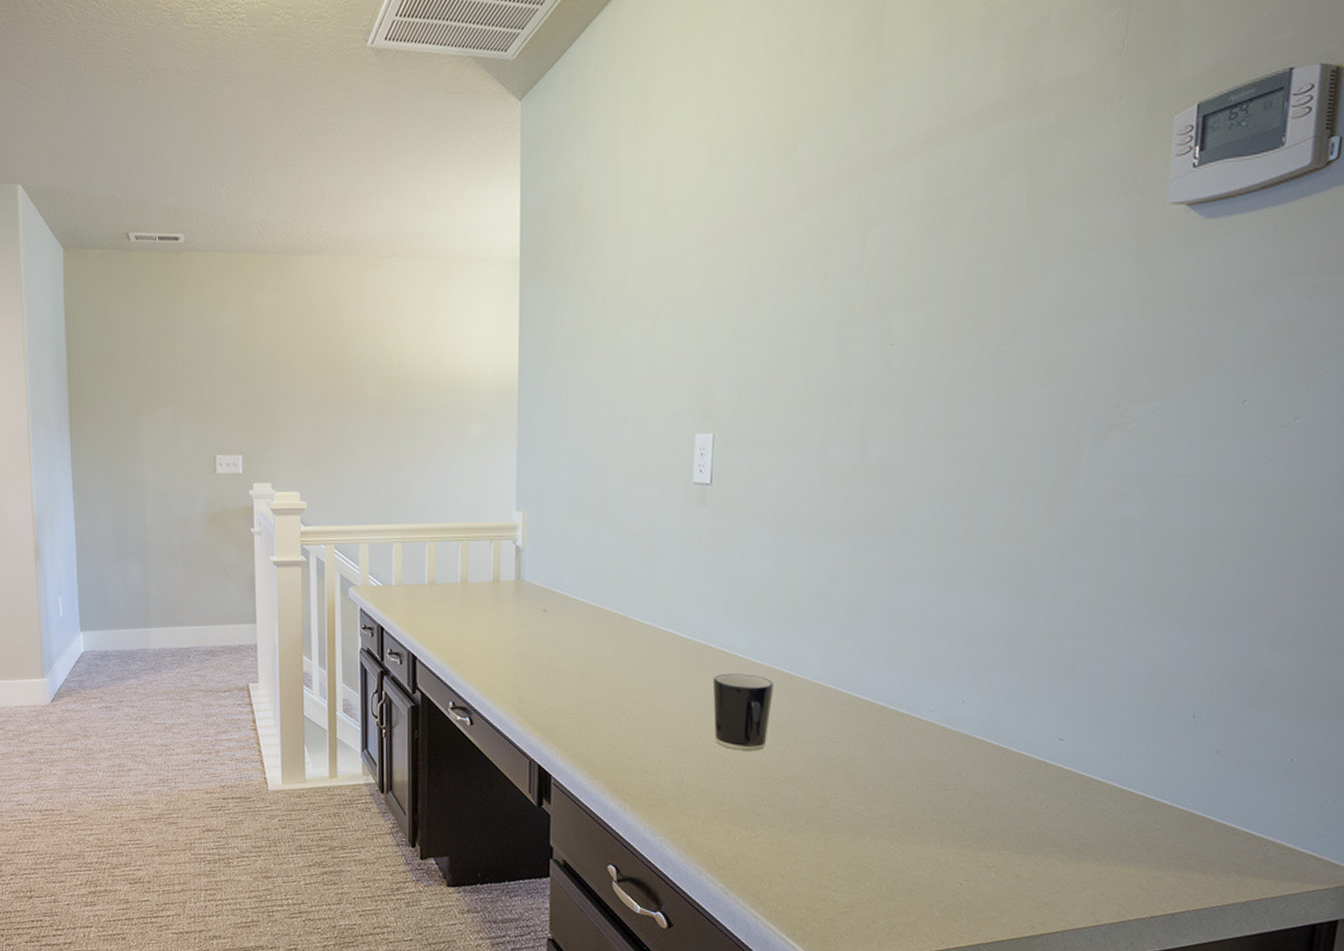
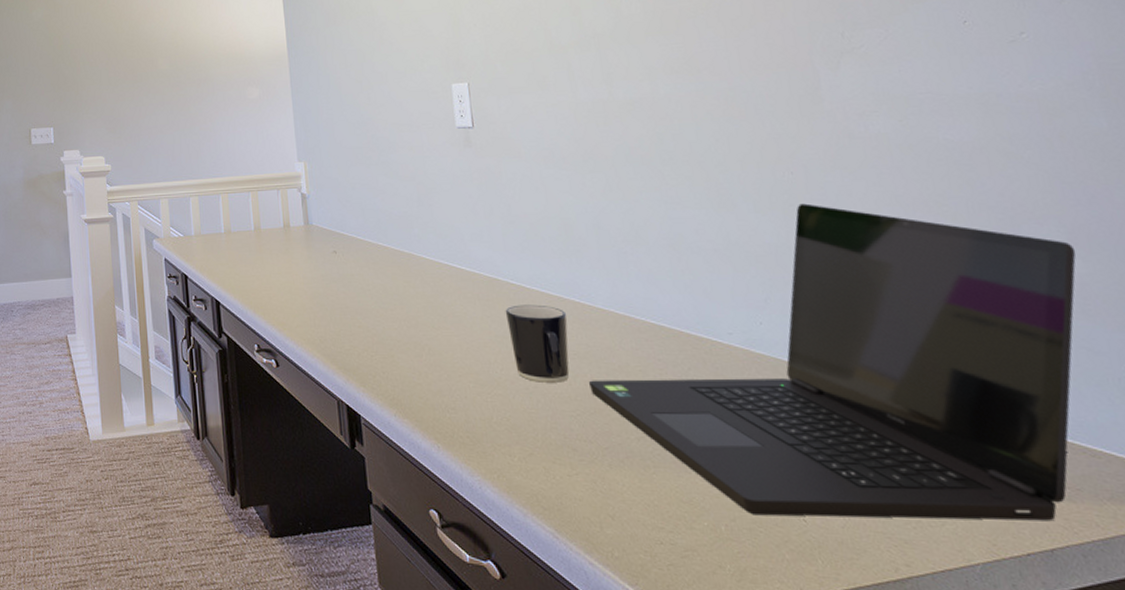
laptop: none [784,585,1279,889] -> present [589,203,1077,521]

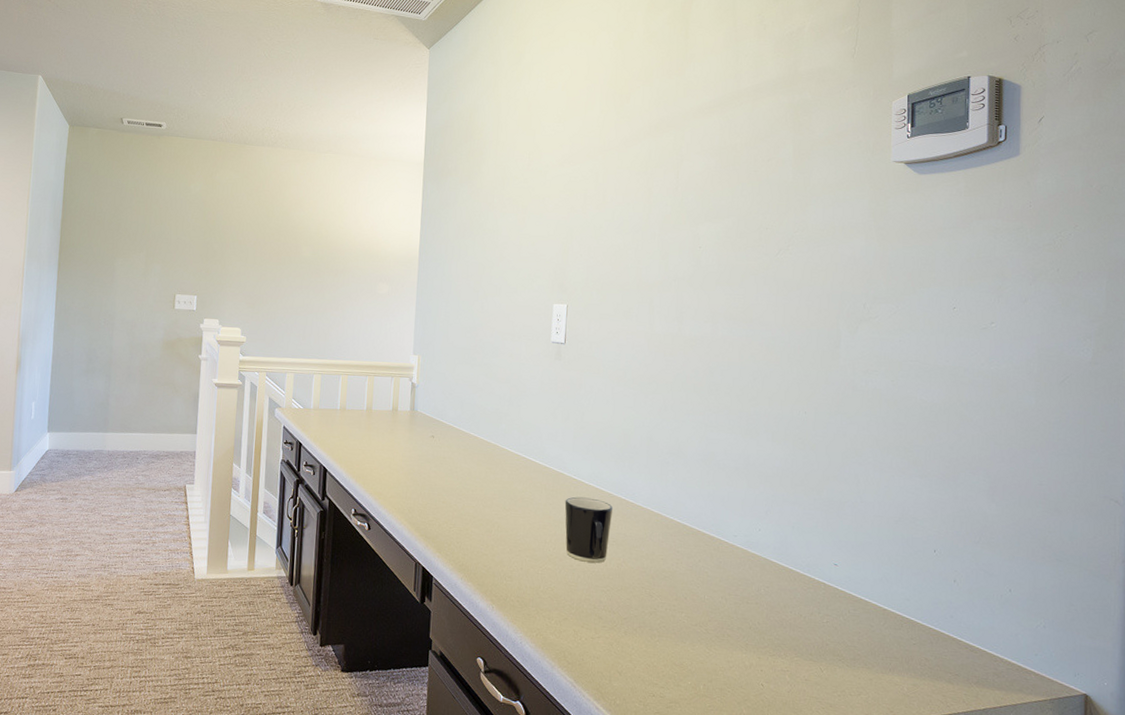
laptop: present [589,203,1077,521] -> none [621,438,993,696]

